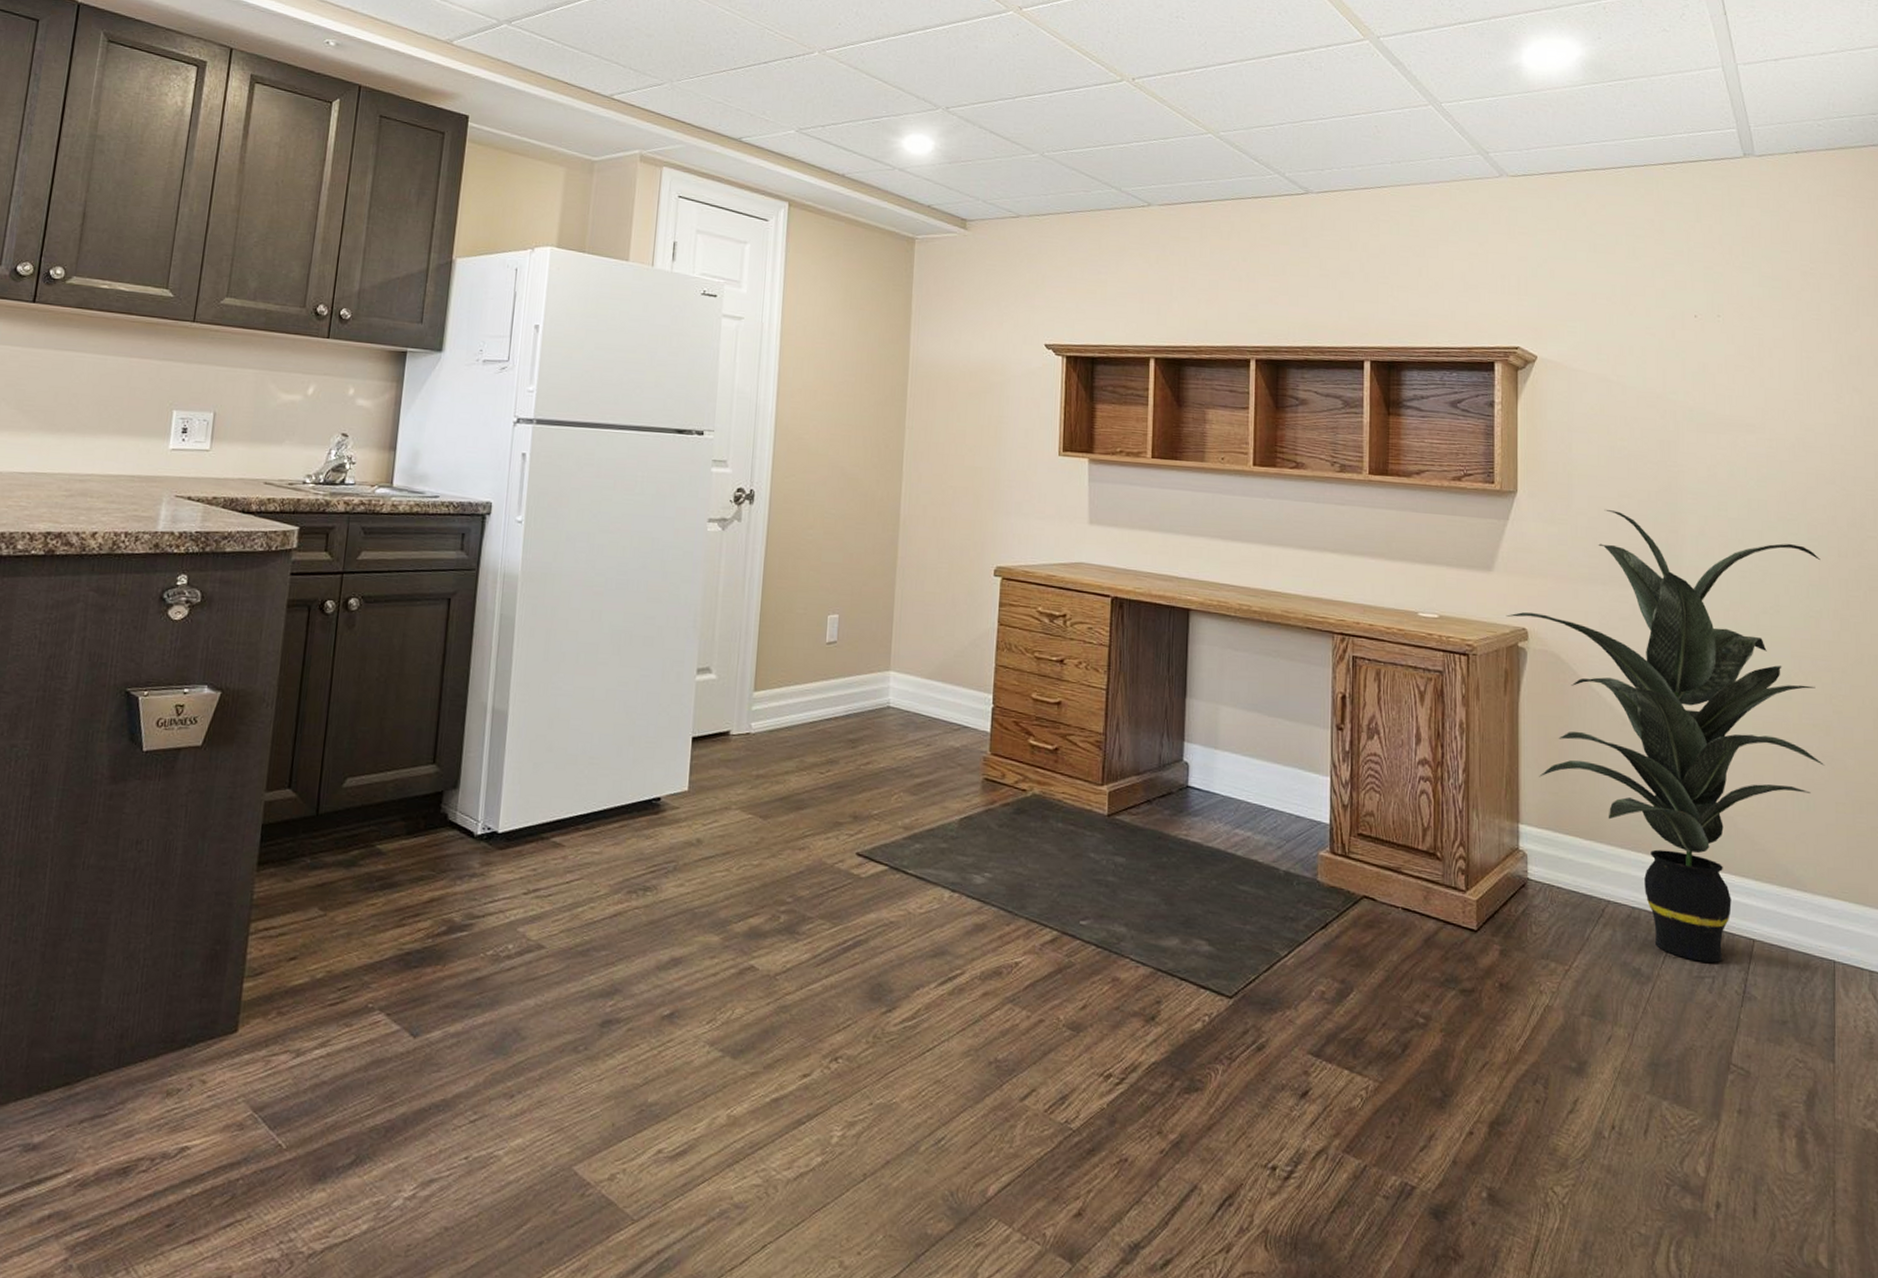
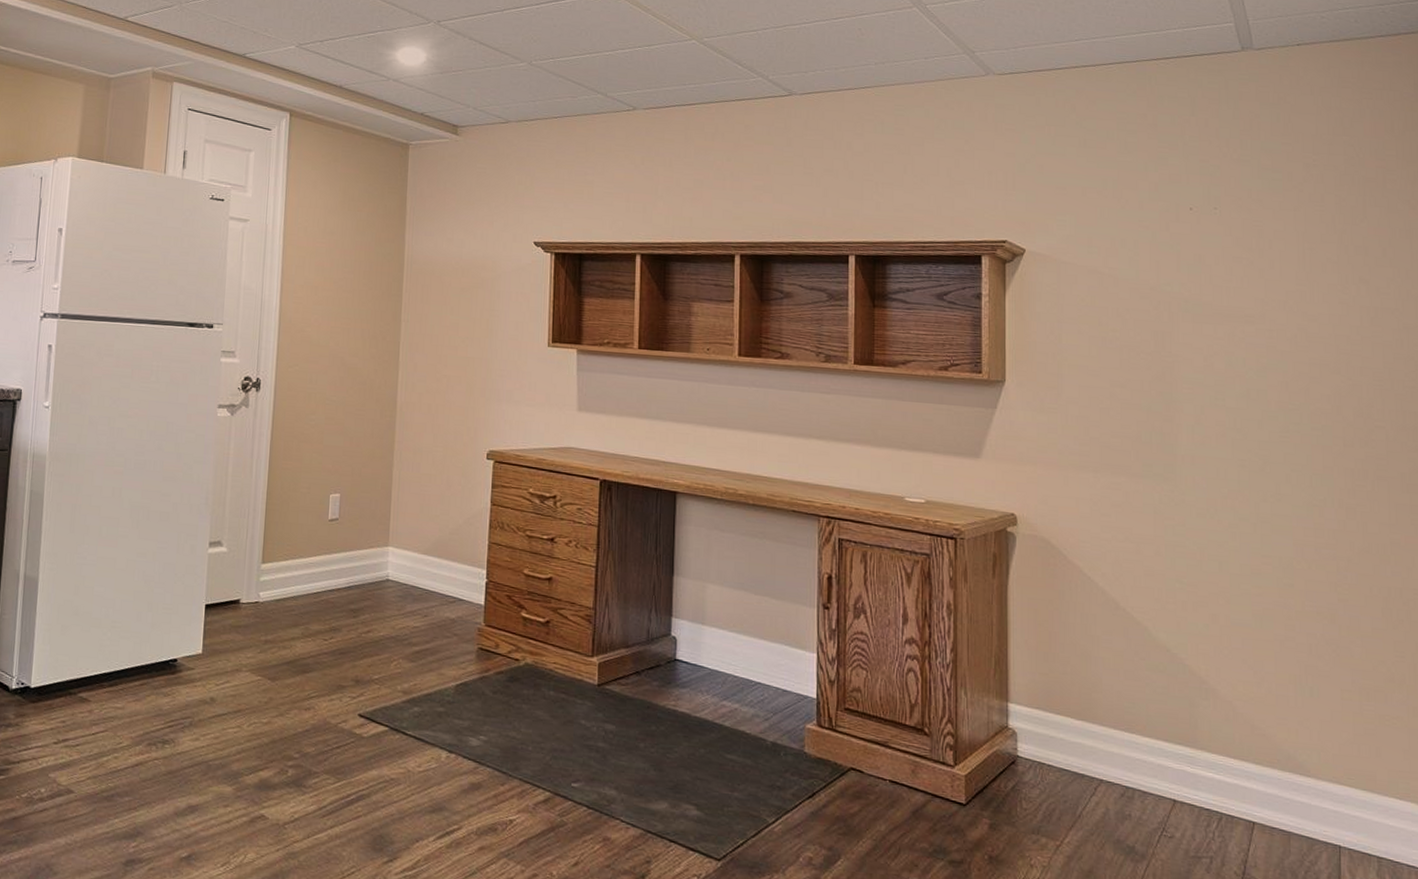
indoor plant: present [1506,510,1825,963] -> none [994,399,1330,844]

